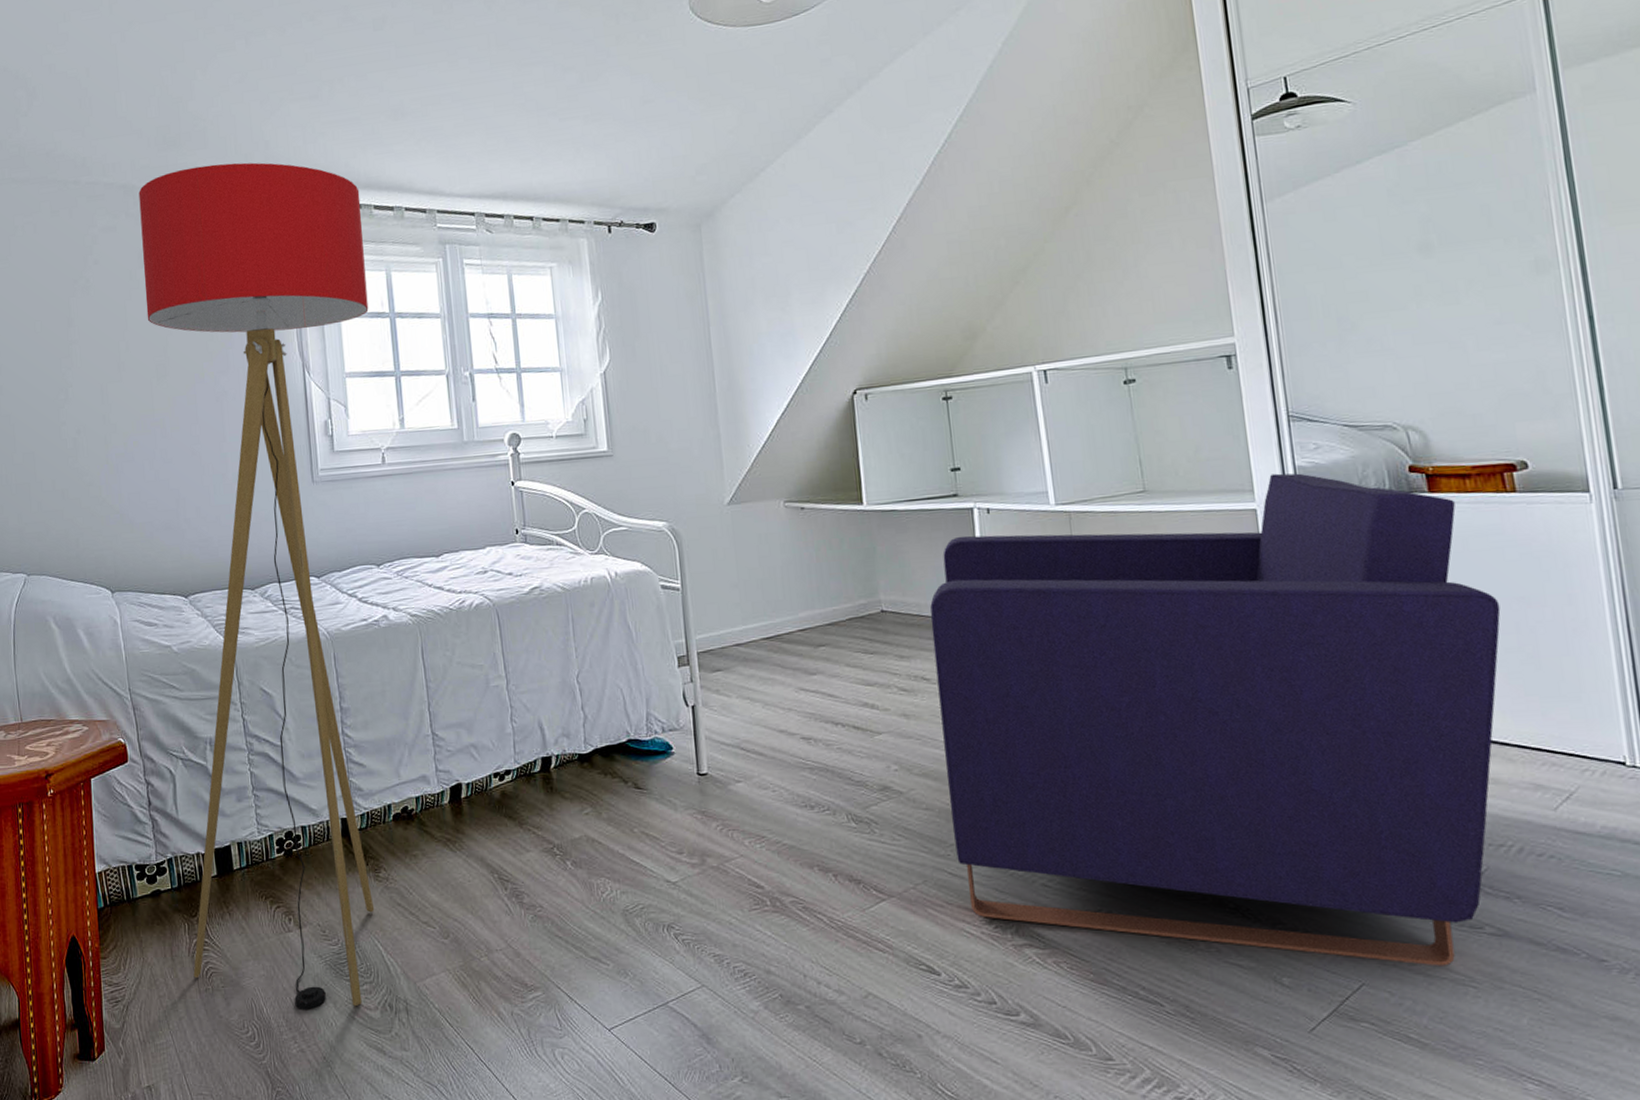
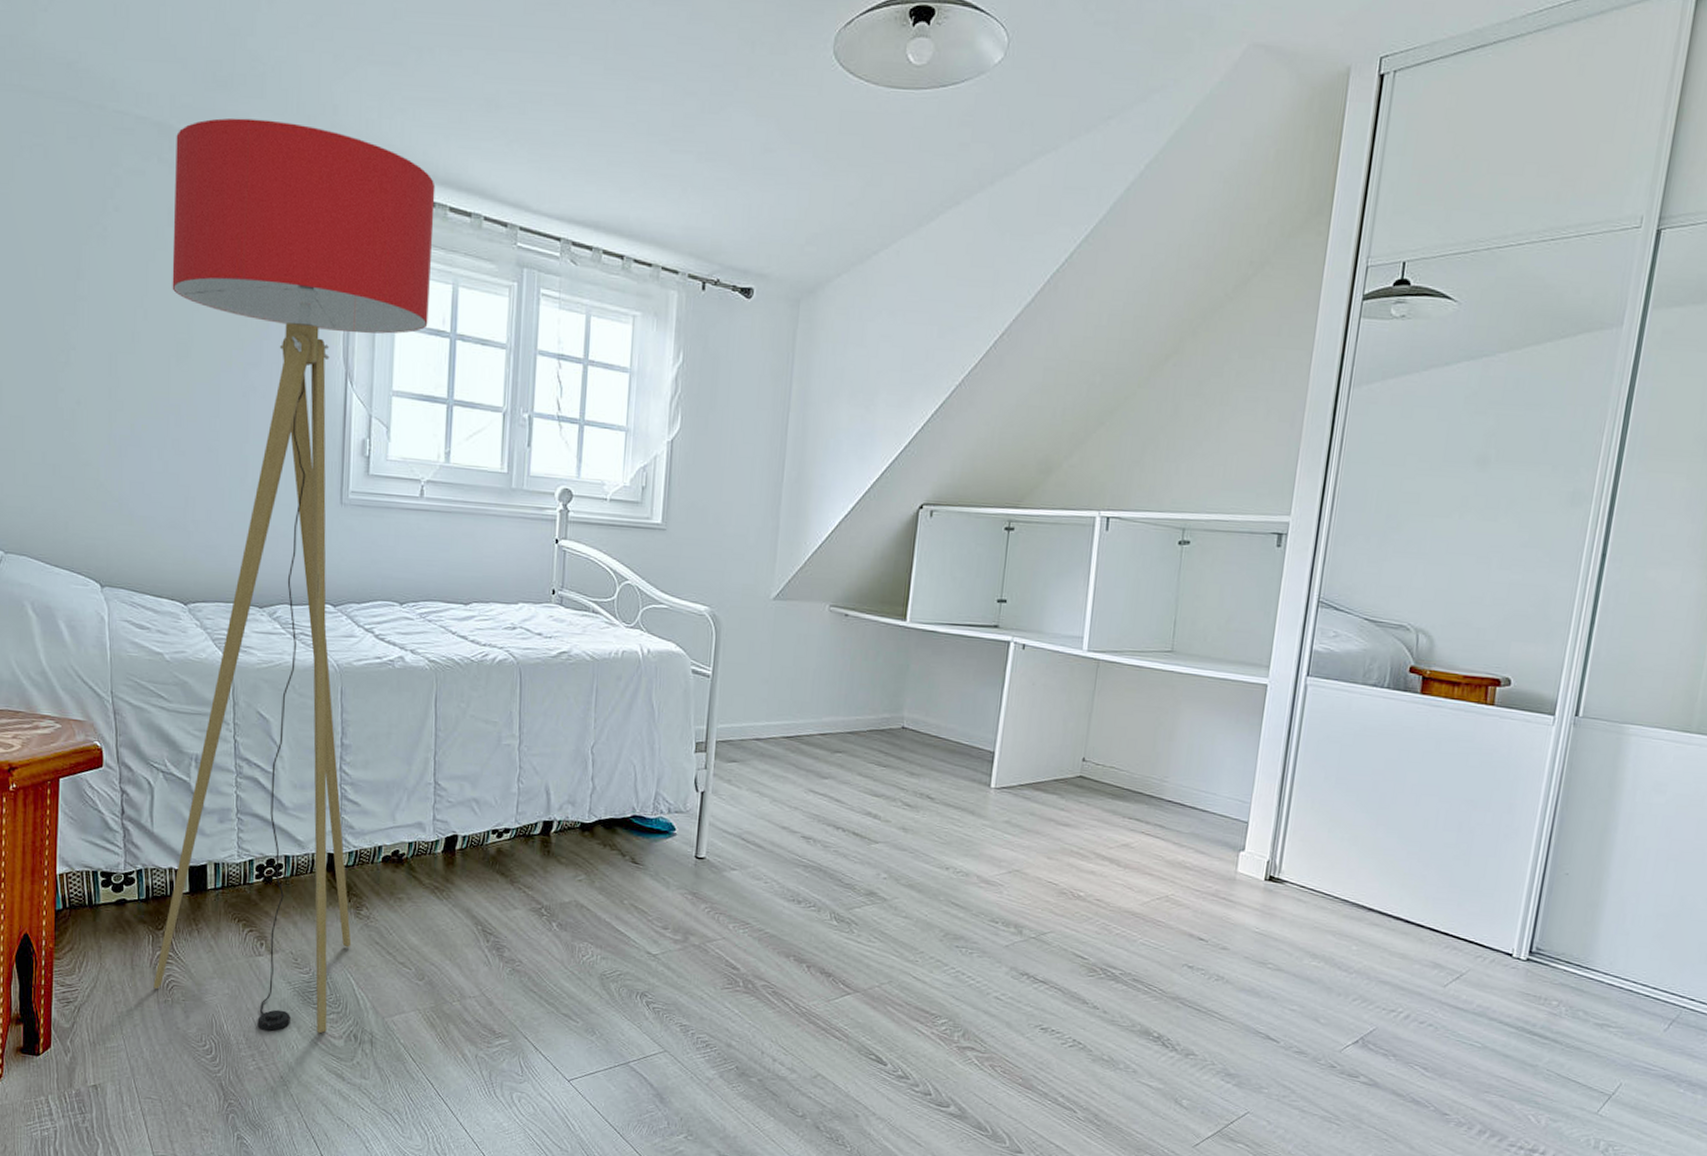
armchair: present [930,473,1501,966] -> none [924,654,1451,1105]

